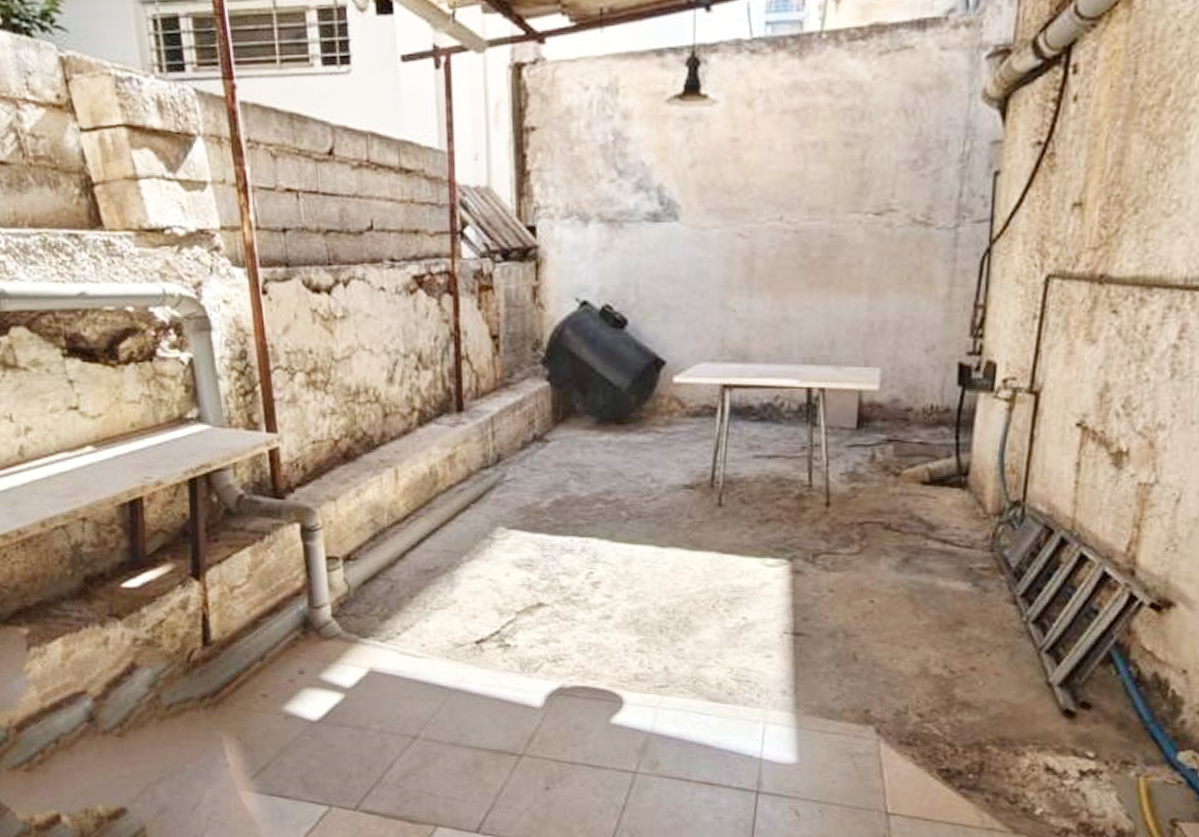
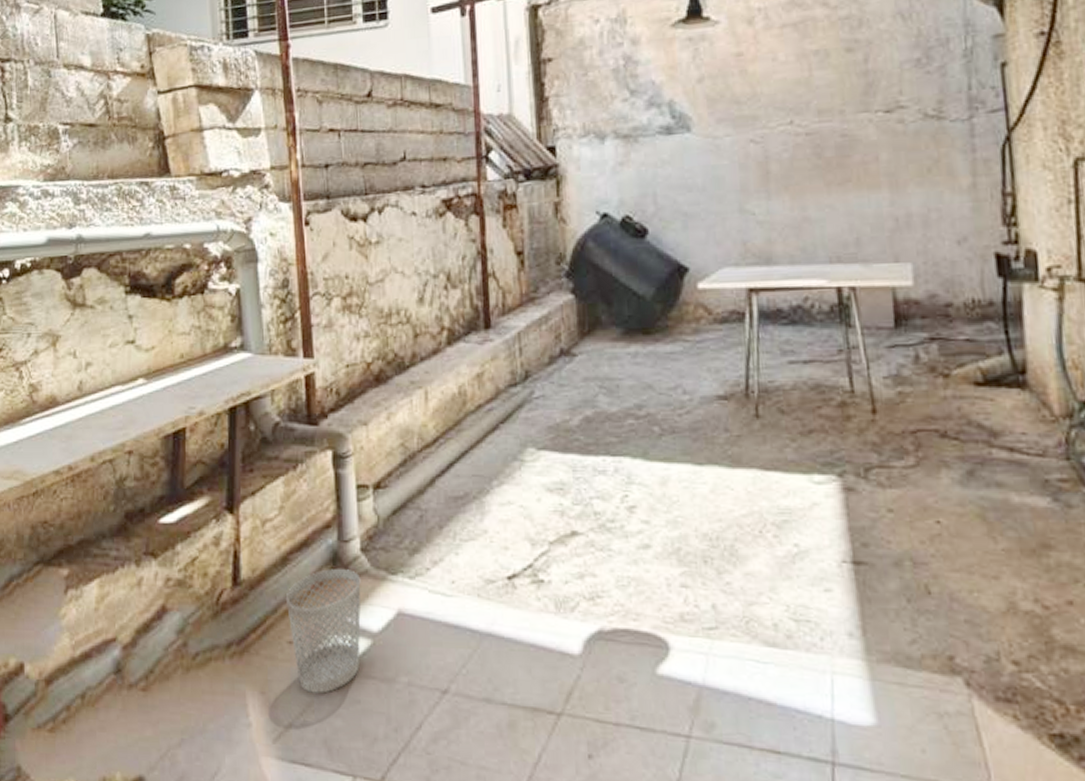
wastebasket: none [257,632,333,739] -> present [285,569,361,694]

